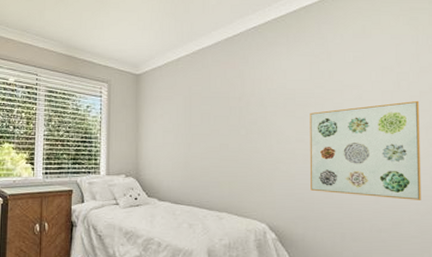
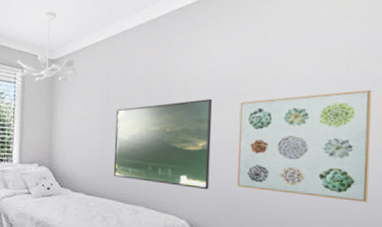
ceiling light: none [102,29,162,96] -> present [17,12,78,82]
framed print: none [197,109,286,195] -> present [113,98,213,190]

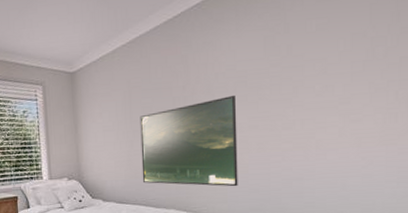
ceiling light: present [17,12,78,82] -> none [36,23,98,97]
wall art: present [237,89,372,202] -> none [264,68,399,183]

